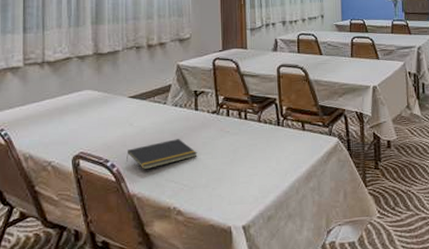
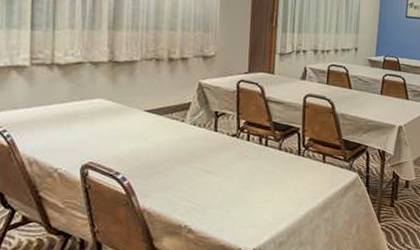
notepad: present [127,139,198,170] -> none [139,158,214,186]

